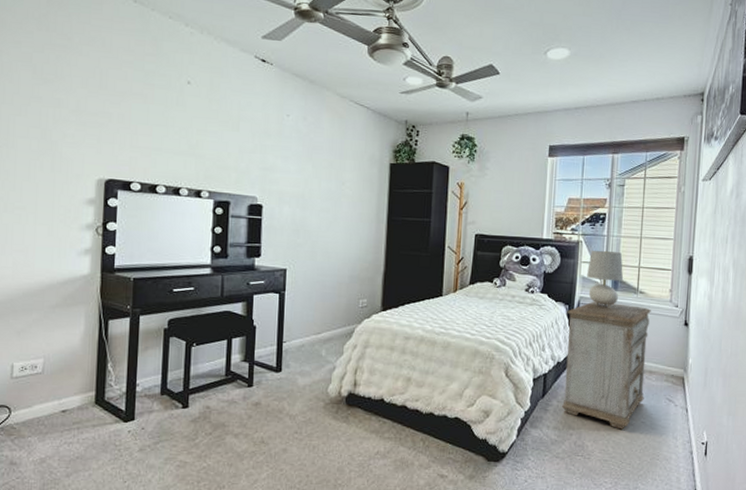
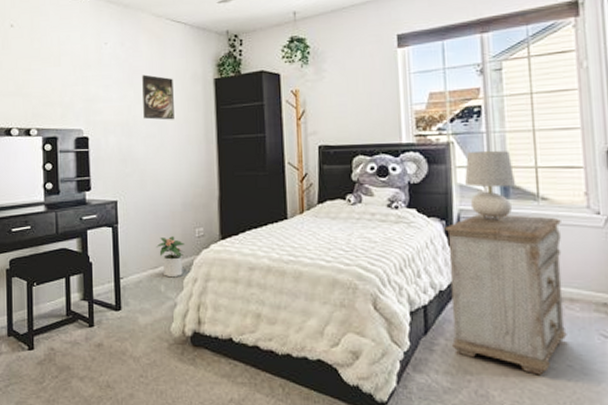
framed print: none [319,151,351,198] -> present [142,74,174,120]
potted plant: none [321,305,348,344] -> present [156,236,185,278]

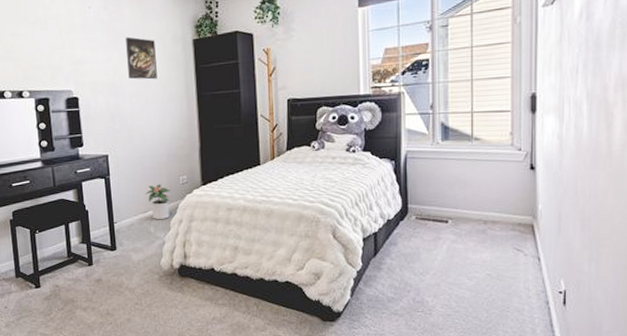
nightstand: present [444,213,567,375] -> none [393,153,489,283]
table lamp: present [465,150,517,221] -> none [412,98,455,159]

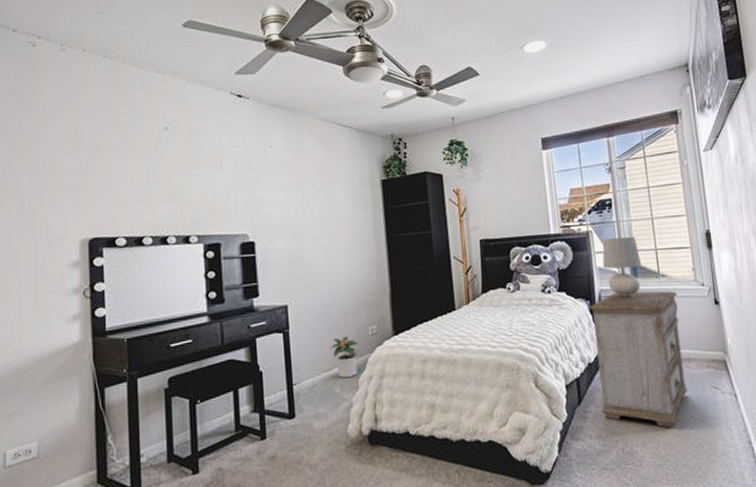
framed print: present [126,37,157,80] -> none [309,177,344,222]
nightstand: none [393,153,489,283] -> present [589,290,688,428]
table lamp: none [412,98,455,159] -> present [602,237,642,297]

